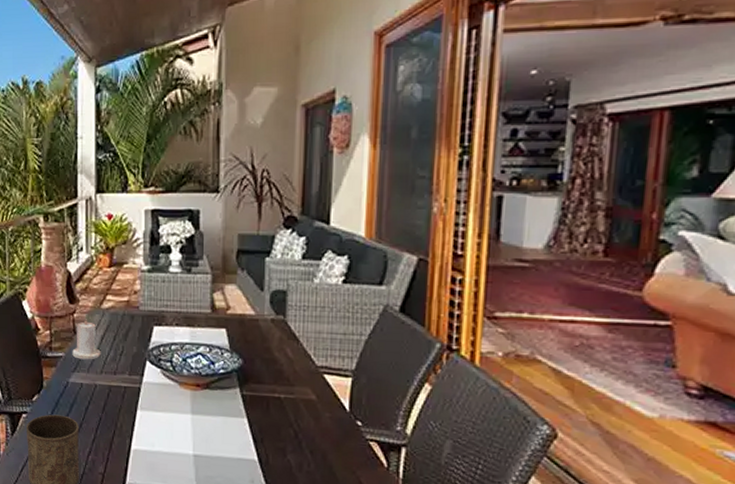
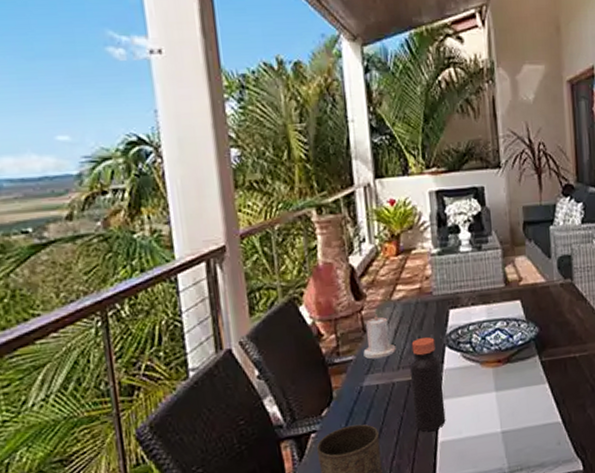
bottle: none [111,348,141,437] -> present [409,337,446,432]

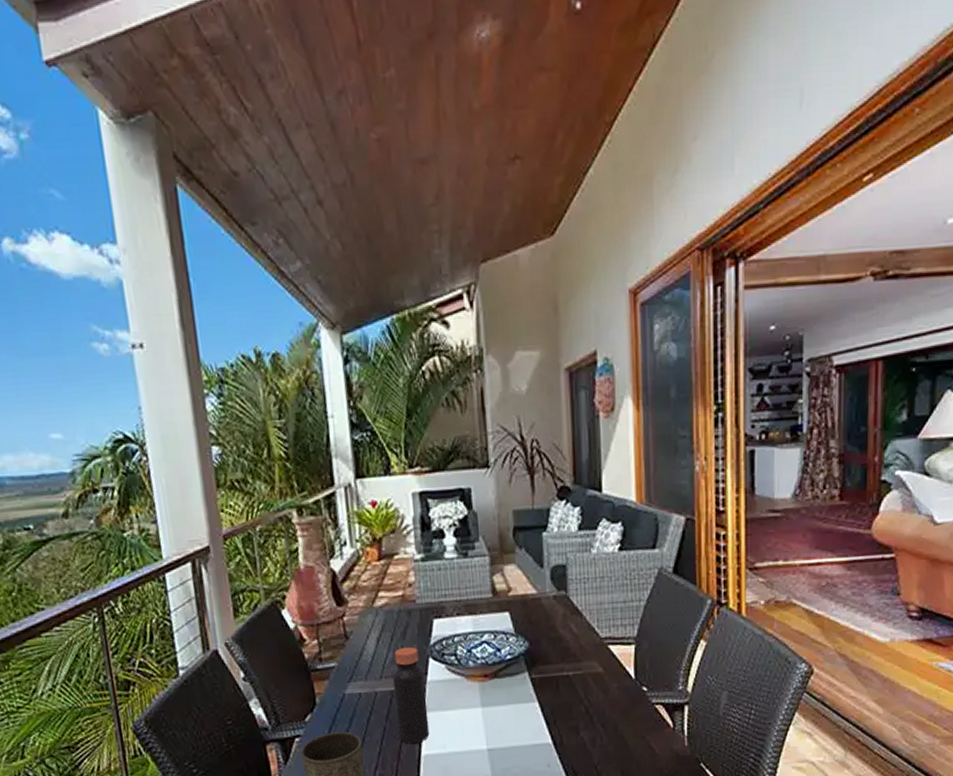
candle: present [363,314,396,360] -> none [345,621,379,667]

